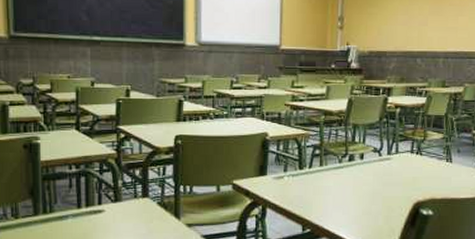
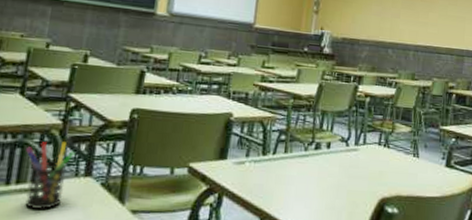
pen holder: none [89,169,131,227] -> present [25,142,75,210]

